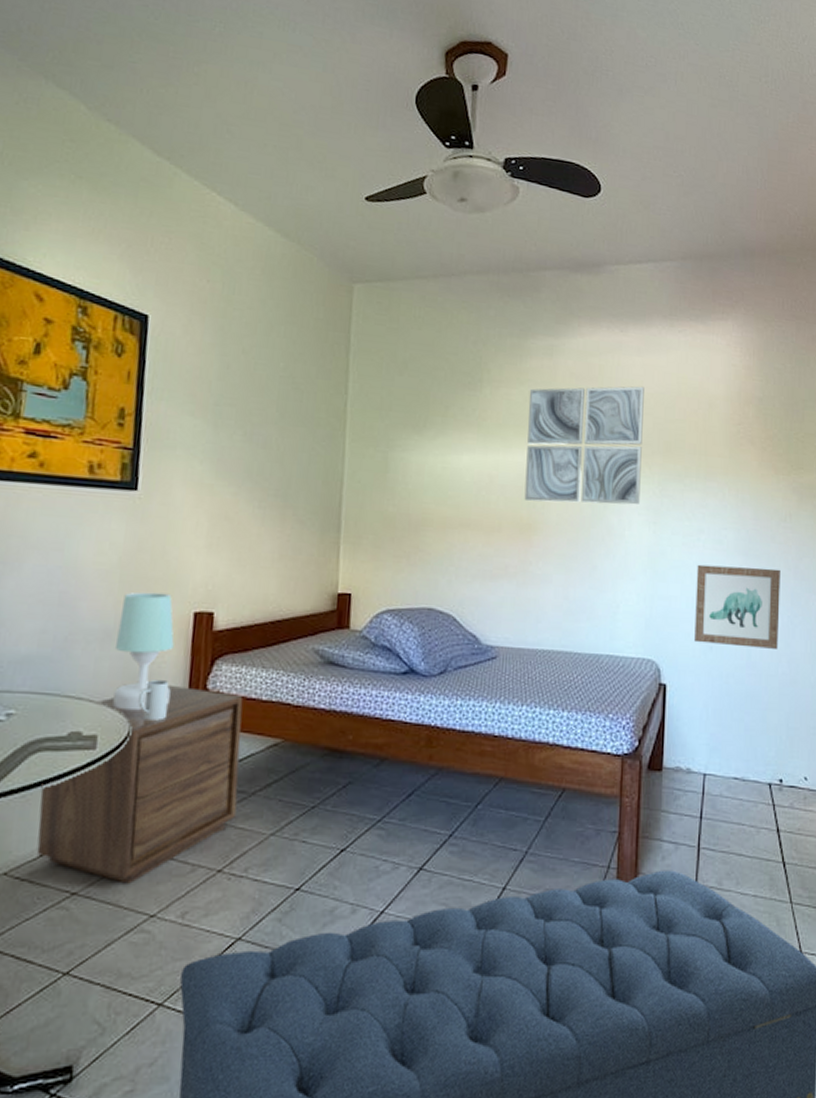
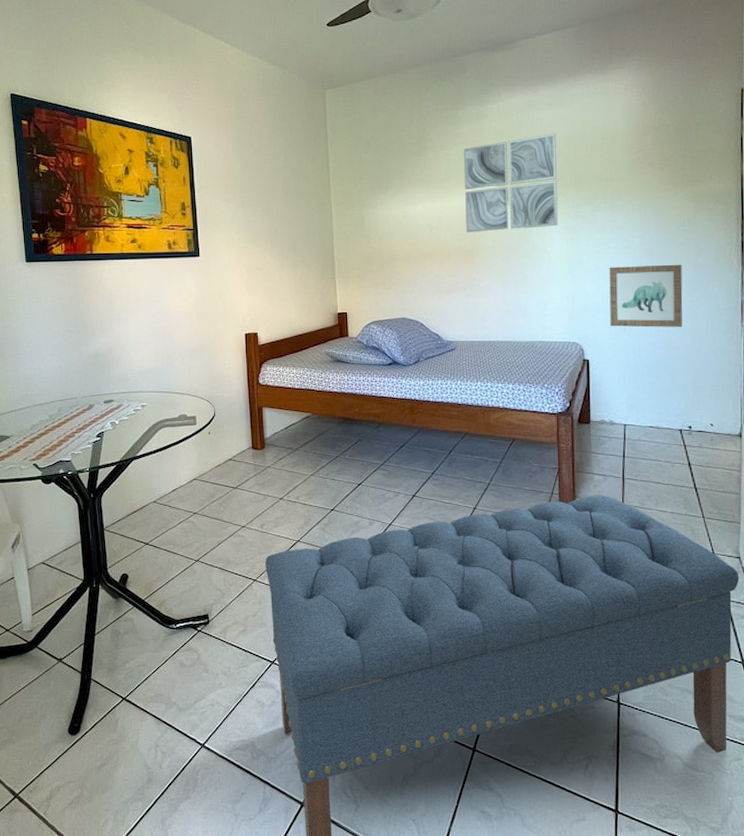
nightstand: present [36,684,243,884] -> none [167,381,287,507]
table lamp: present [113,592,174,711] -> none [200,322,237,400]
mug: present [137,680,170,721] -> none [217,379,236,405]

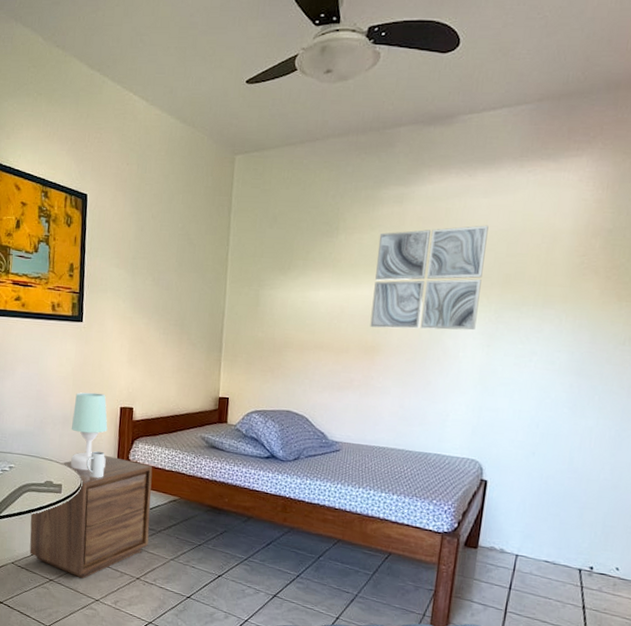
nightstand: none [167,381,287,507] -> present [29,455,153,579]
table lamp: none [200,322,237,400] -> present [71,392,108,471]
mug: none [217,379,236,405] -> present [85,451,105,478]
wall art: present [609,264,683,328] -> none [518,382,613,458]

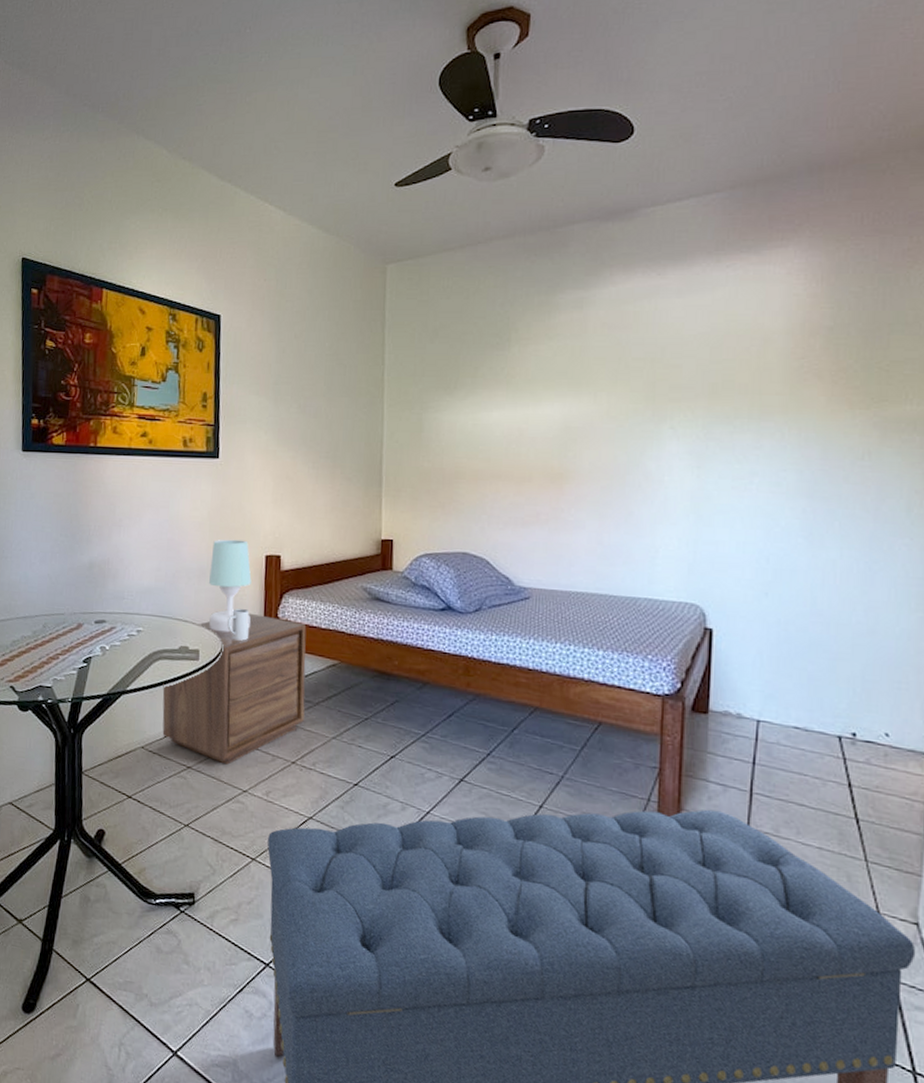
wall art: present [370,225,489,330] -> none [555,328,686,452]

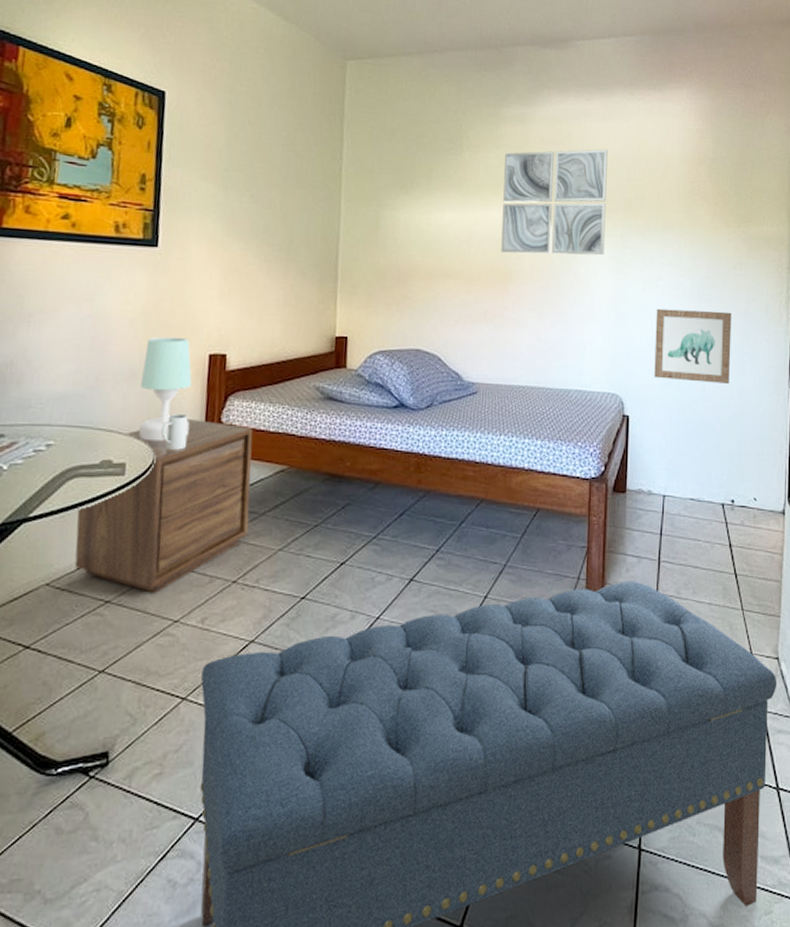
wall art: none [555,328,686,452] -> present [501,149,608,256]
wall art: none [746,508,856,597] -> present [654,308,732,384]

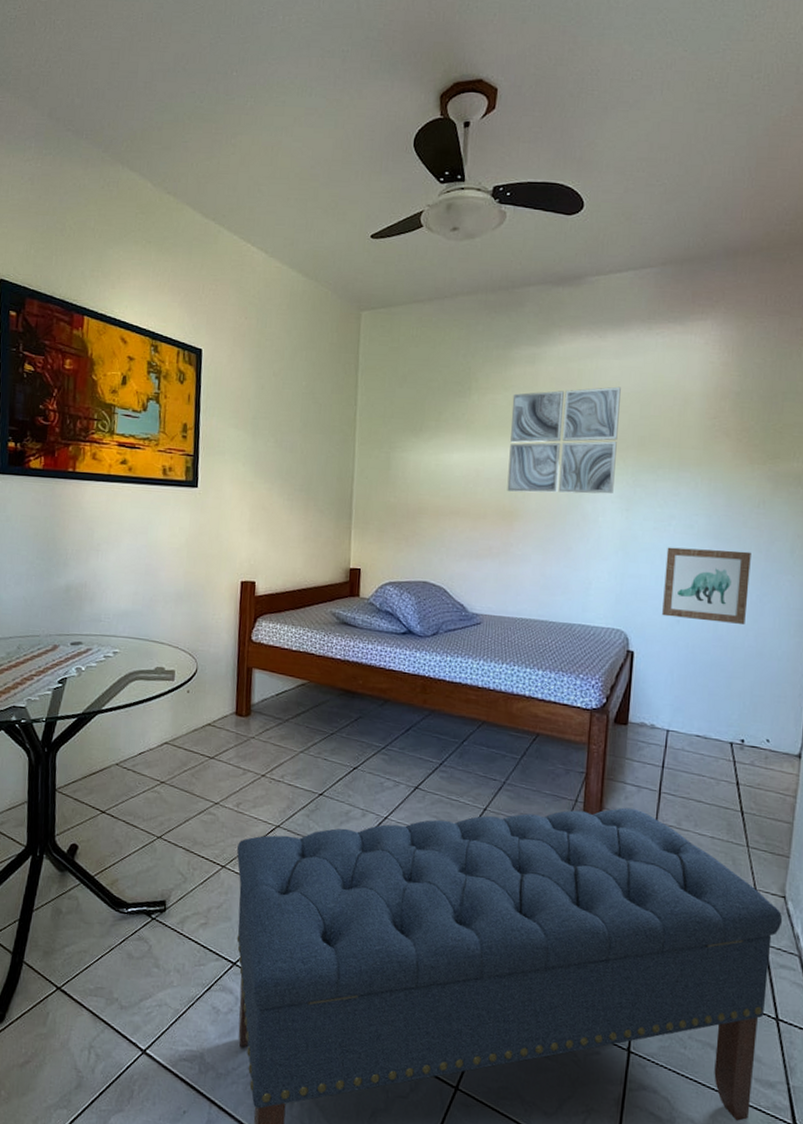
nightstand: present [74,418,253,593] -> none [137,635,279,779]
table lamp: present [139,336,192,442] -> none [185,565,227,654]
mug: present [160,414,188,450] -> none [202,631,224,662]

